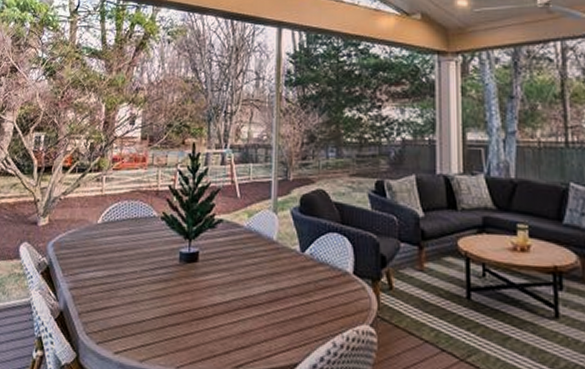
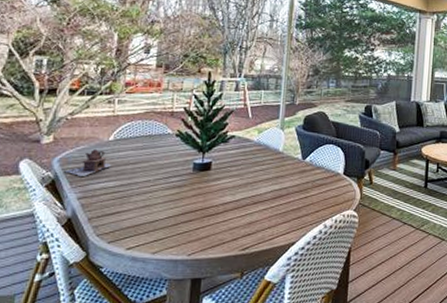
teapot: none [57,233,99,265] -> present [64,149,111,178]

